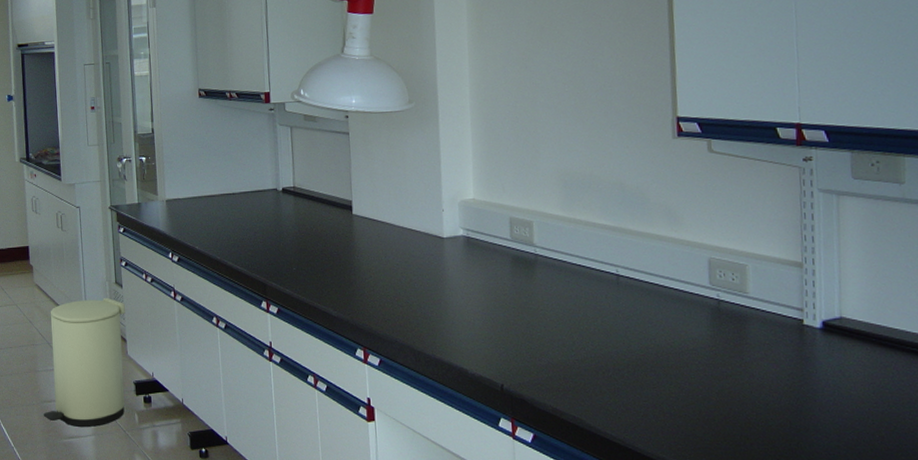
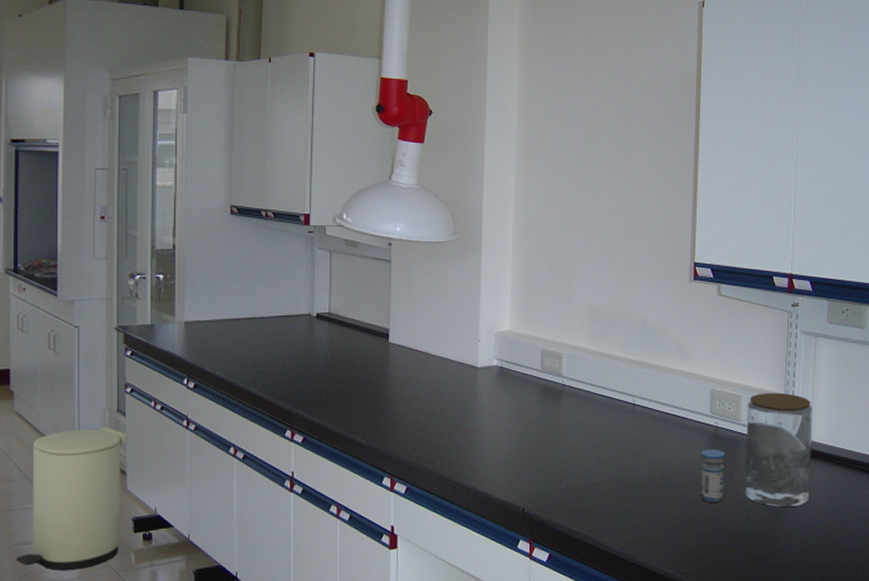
medicine: none [701,325,734,385] -> present [701,449,726,503]
jar: none [755,260,846,393] -> present [745,392,812,507]

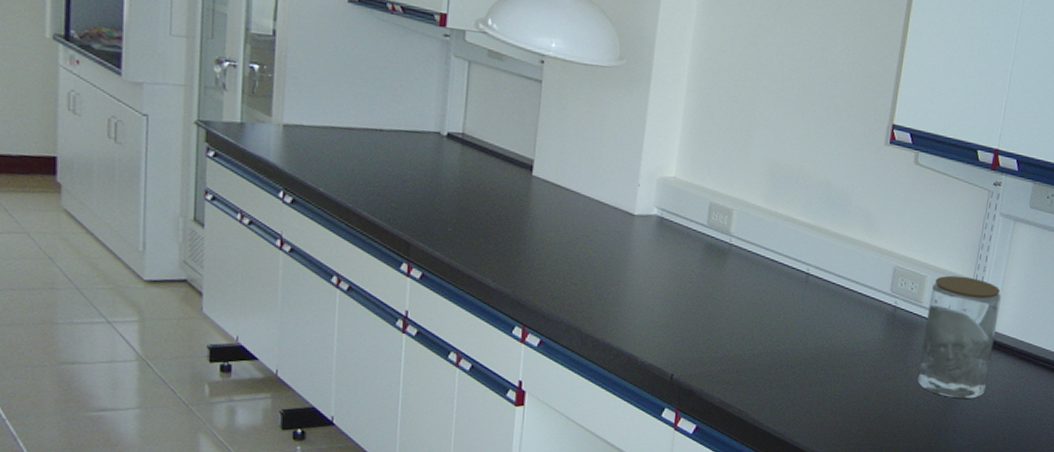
pedal bin: present [15,426,127,570] -> none [59,237,205,398]
medicine: present [701,449,726,503] -> none [869,329,902,387]

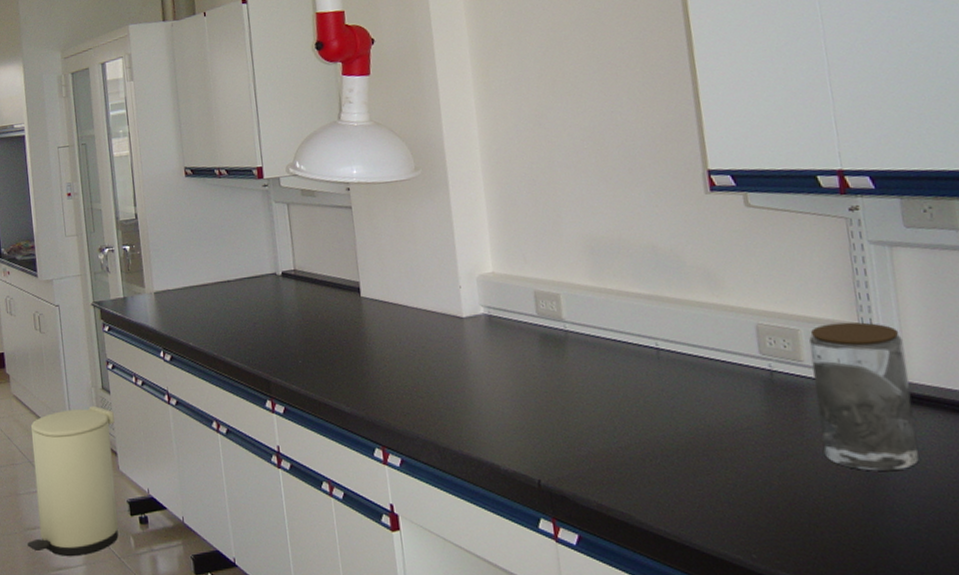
pedal bin: none [59,237,205,398] -> present [26,405,119,556]

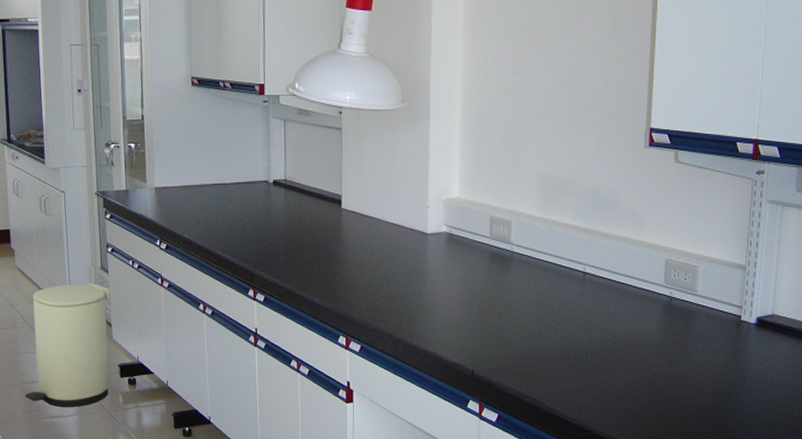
jar: present [808,322,920,471] -> none [700,263,776,380]

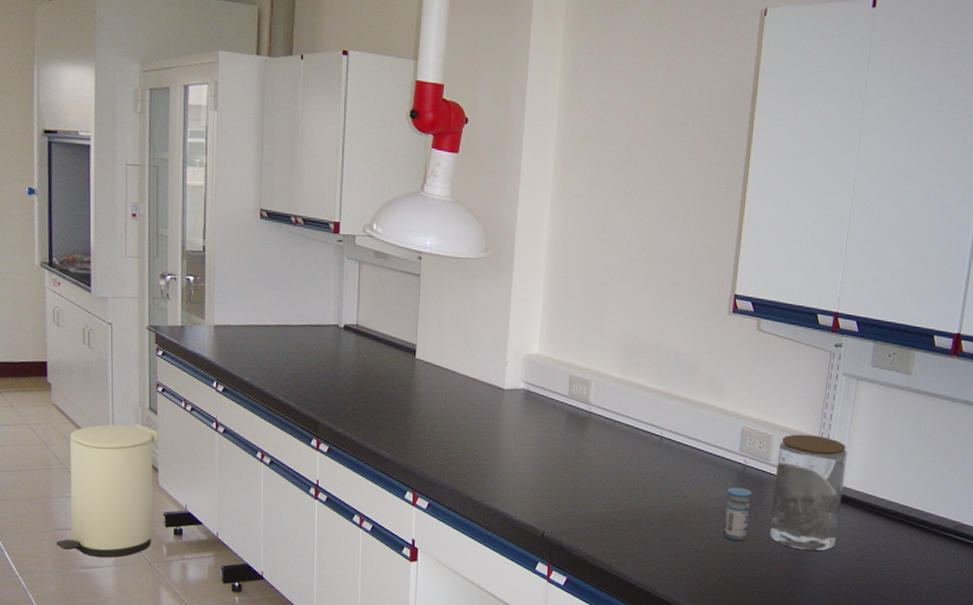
medicine: none [653,319,680,372] -> present [723,487,753,541]
jar: none [700,263,776,380] -> present [769,434,847,551]

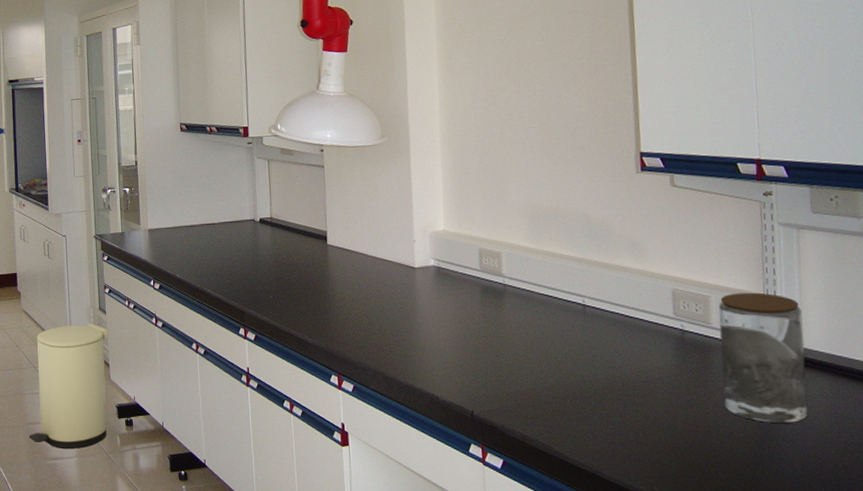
medicine: present [723,487,753,541] -> none [666,354,698,414]

